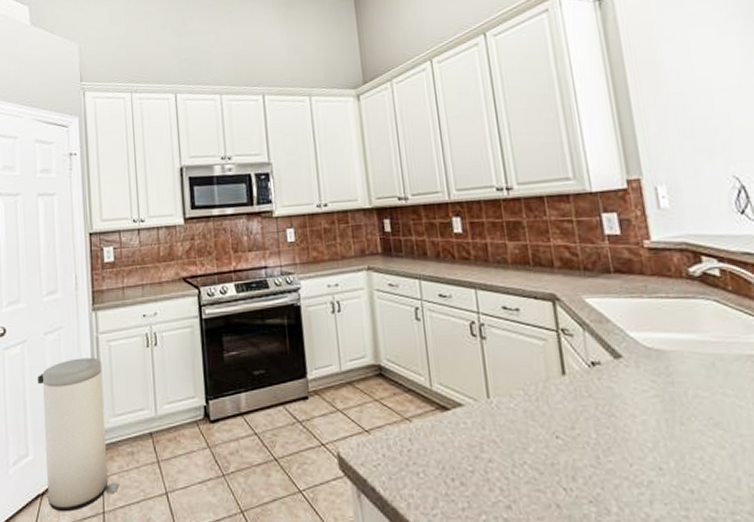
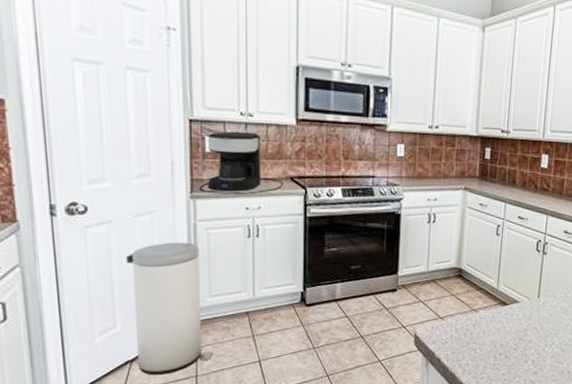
coffee maker: none [100,237,177,304] -> present [199,131,283,195]

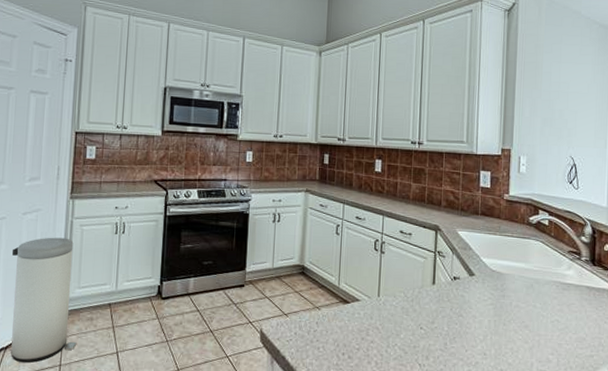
coffee maker: present [199,131,283,195] -> none [78,141,148,196]

